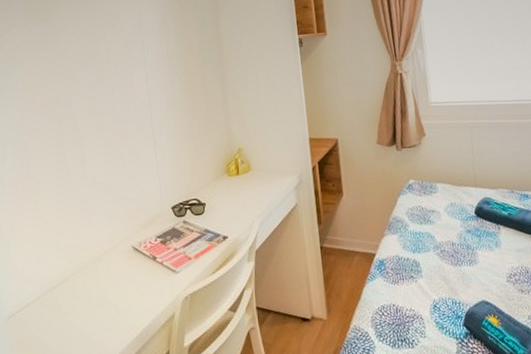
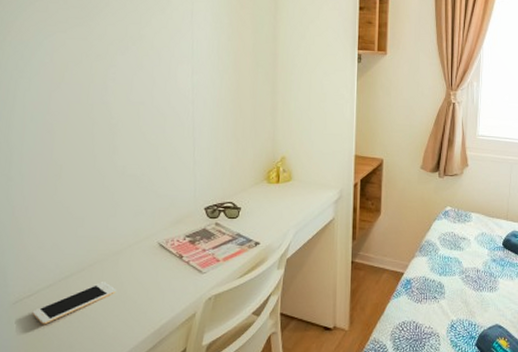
cell phone: none [24,290,98,338] -> present [32,282,116,325]

